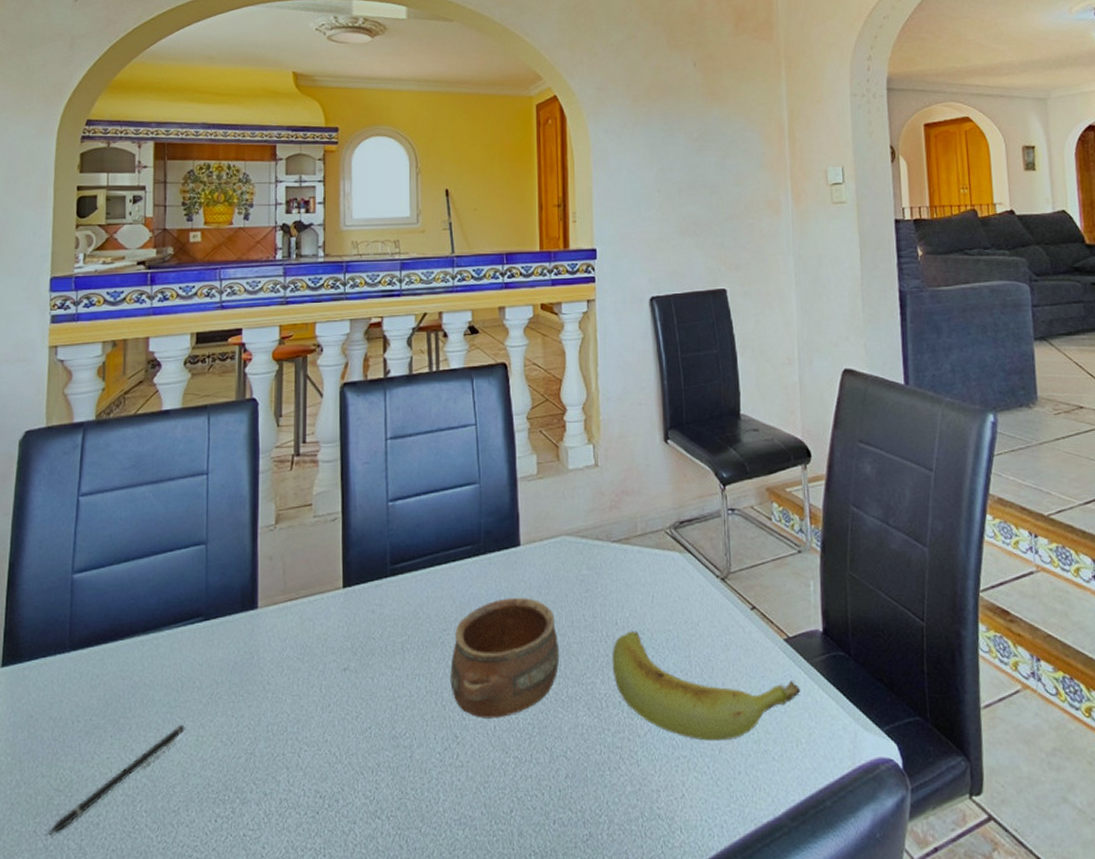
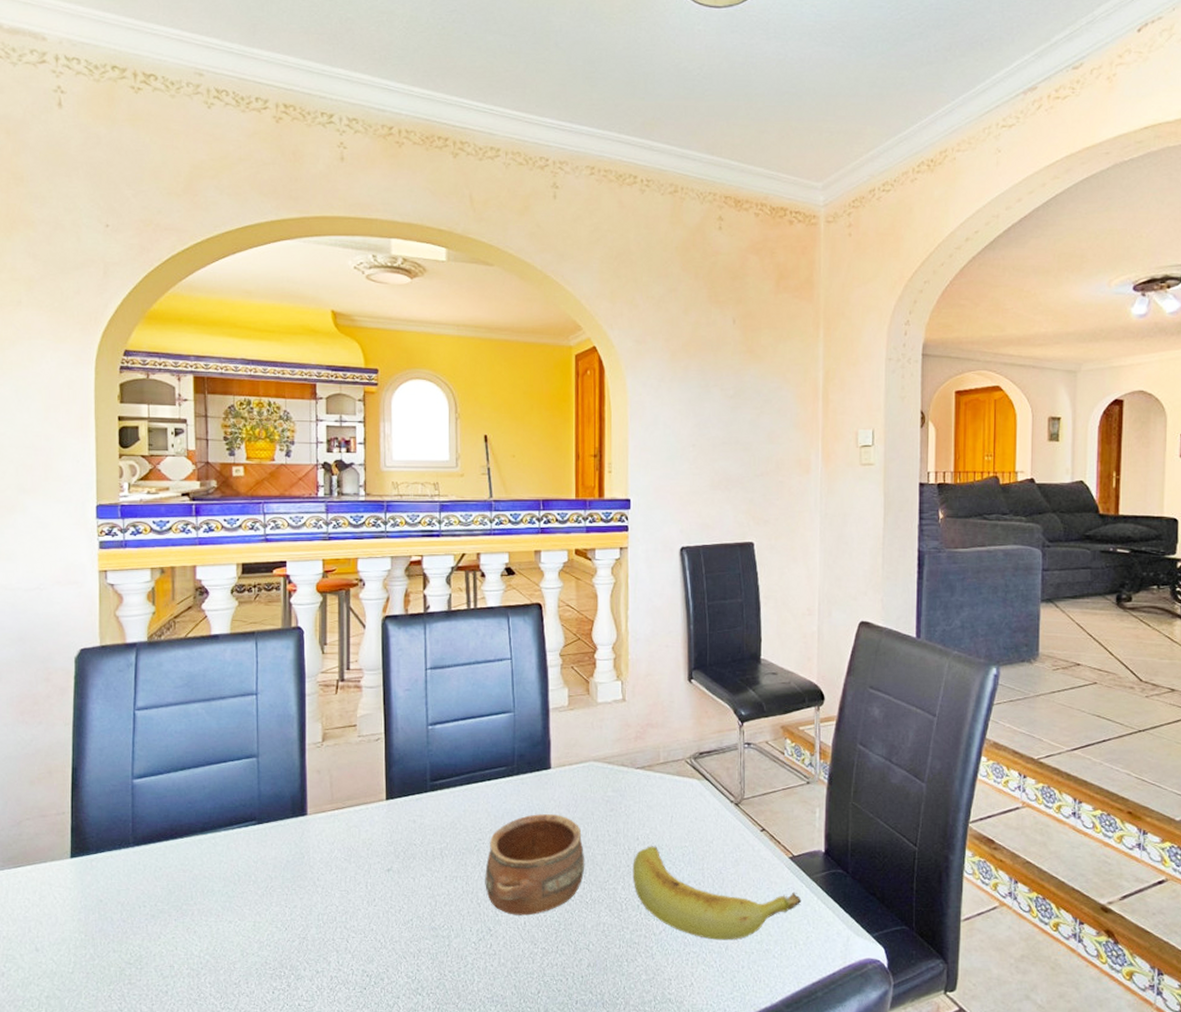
pen: present [46,724,185,836] -> none [120,911,243,1001]

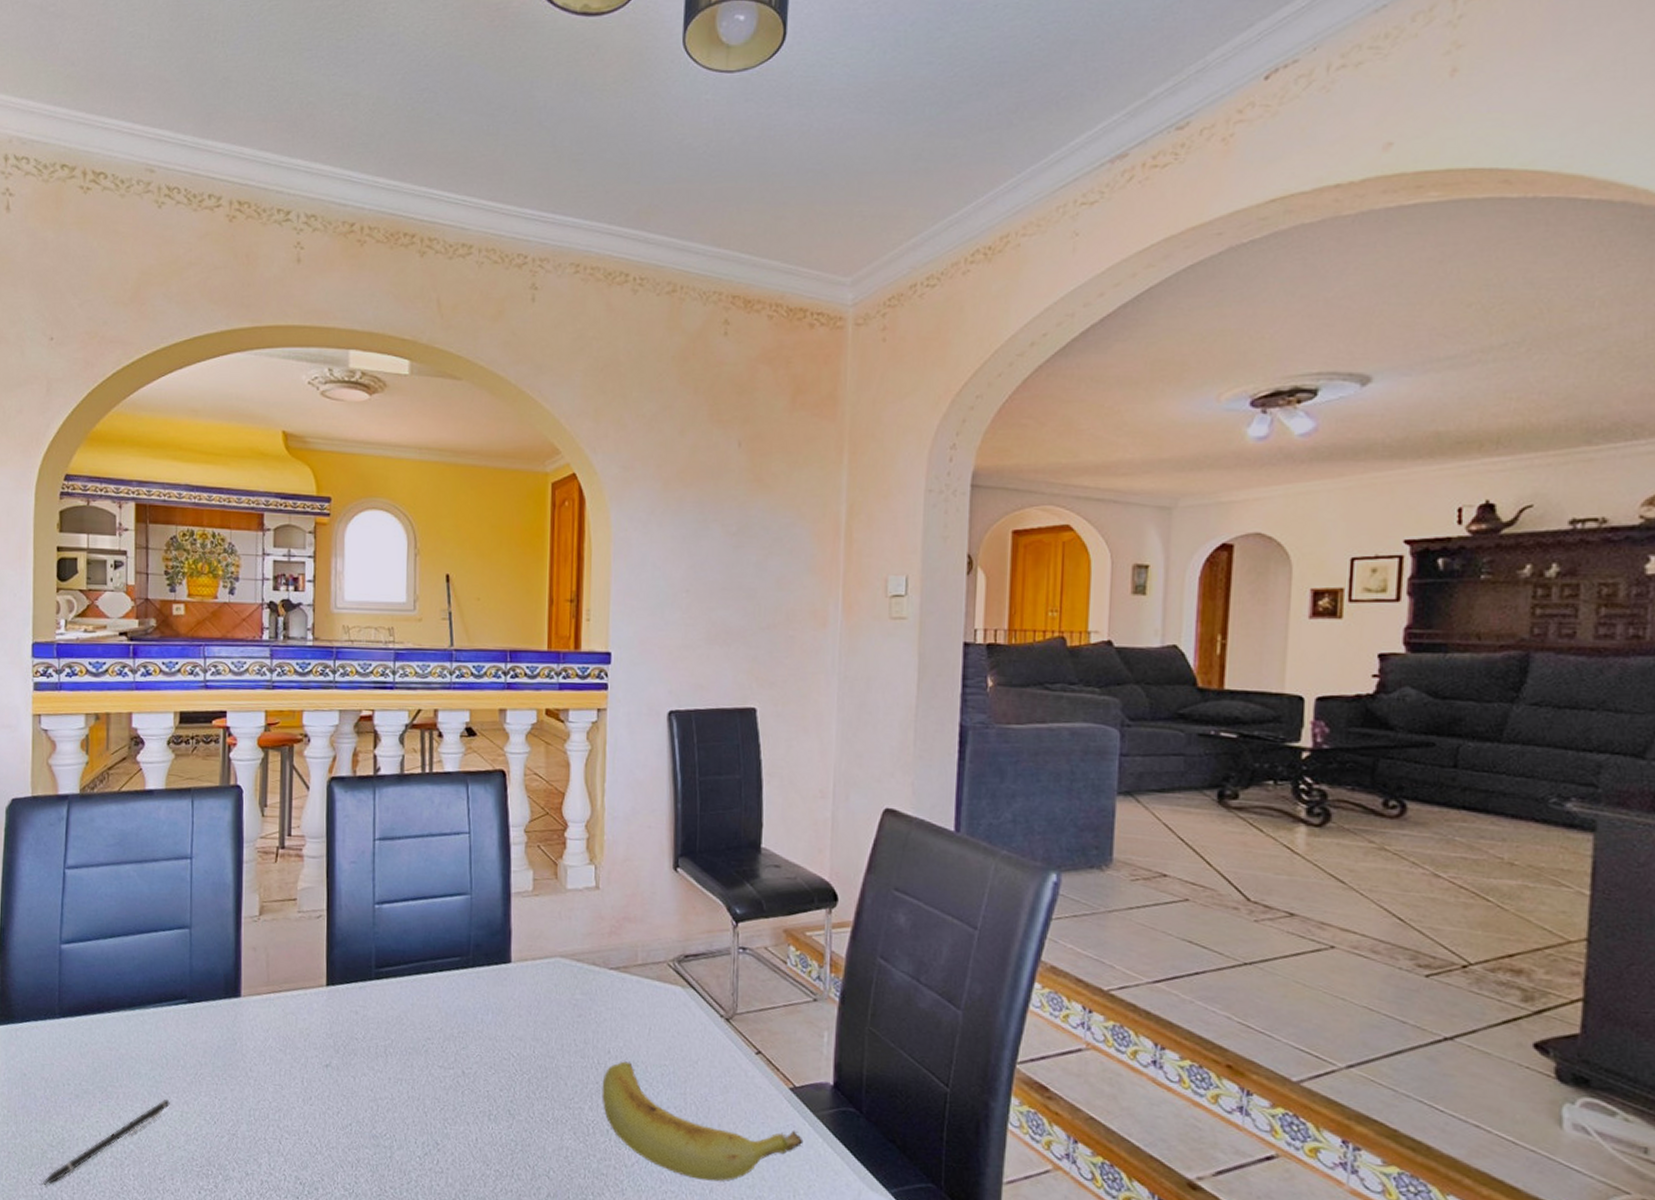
pen: none [120,911,243,1001] -> present [41,1099,170,1186]
pottery: present [485,814,585,916] -> none [433,1014,547,1131]

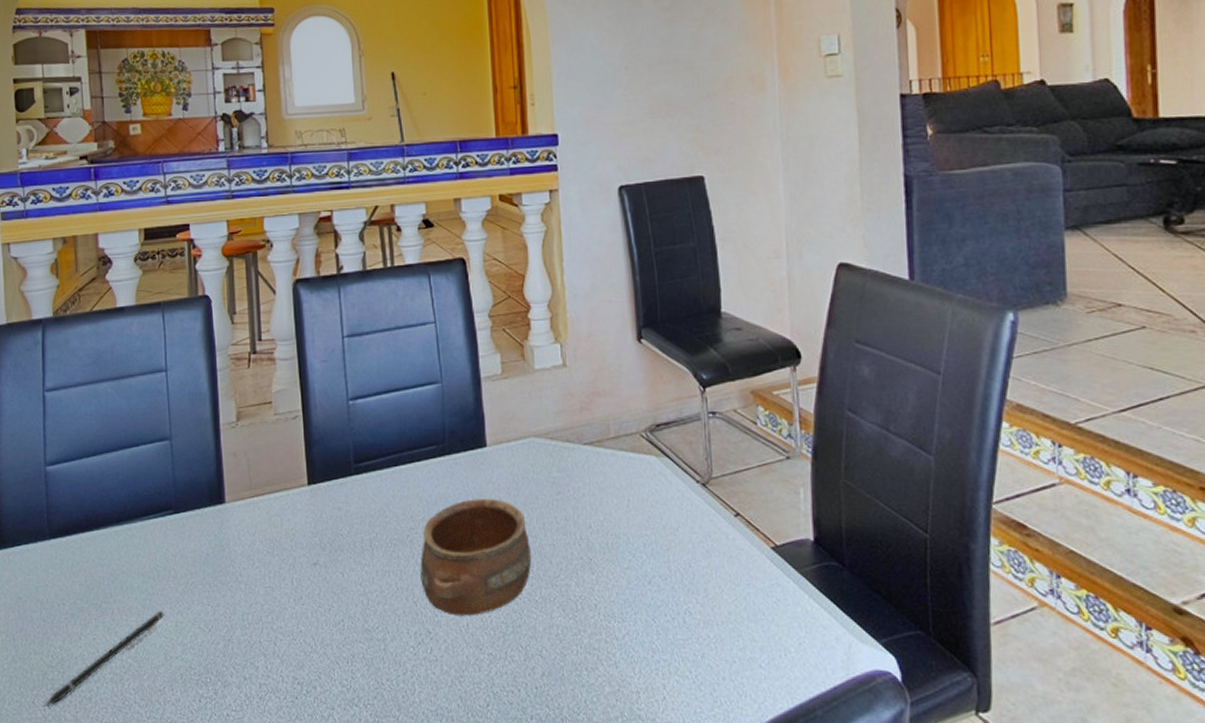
pottery: none [433,1014,547,1131] -> present [420,499,532,616]
banana: present [602,1061,804,1181] -> none [586,535,790,647]

